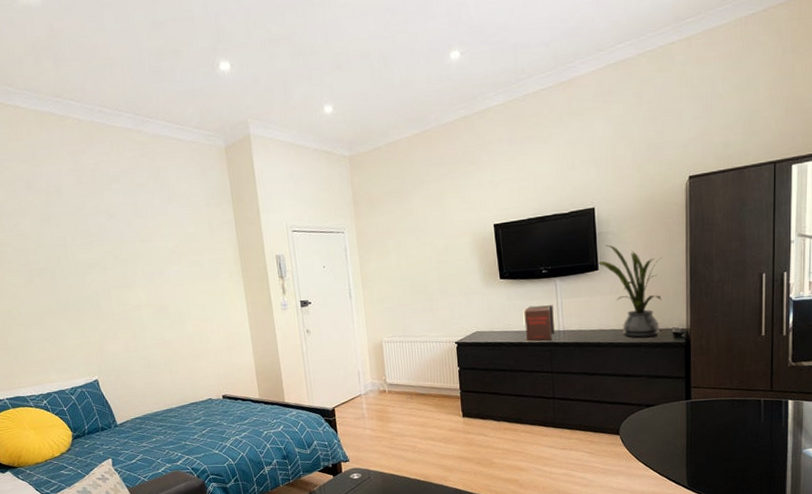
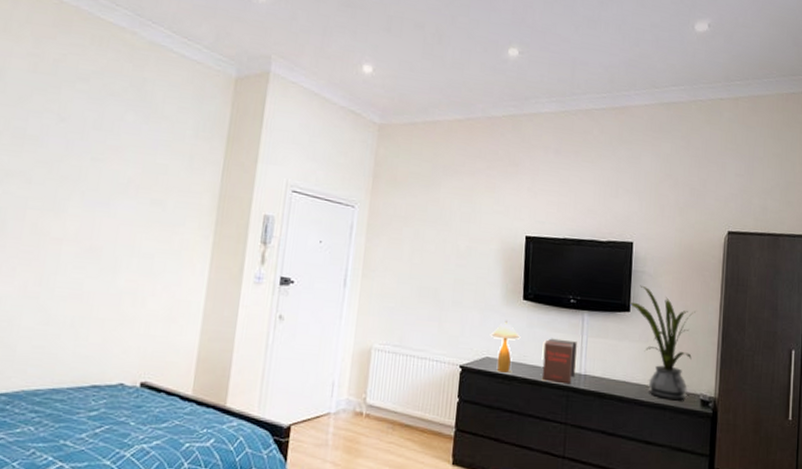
table lamp: none [477,298,502,342] -> present [491,320,519,373]

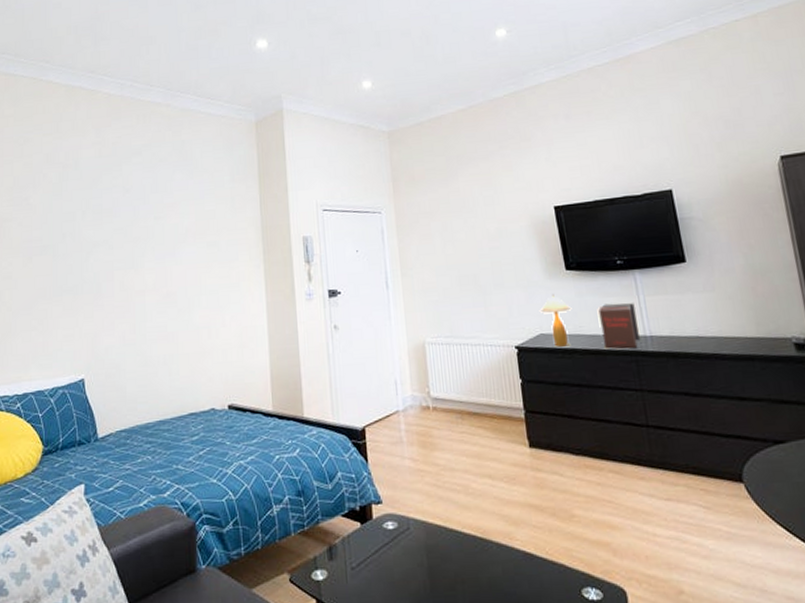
house plant: present [630,285,696,401] -> none [684,232,776,349]

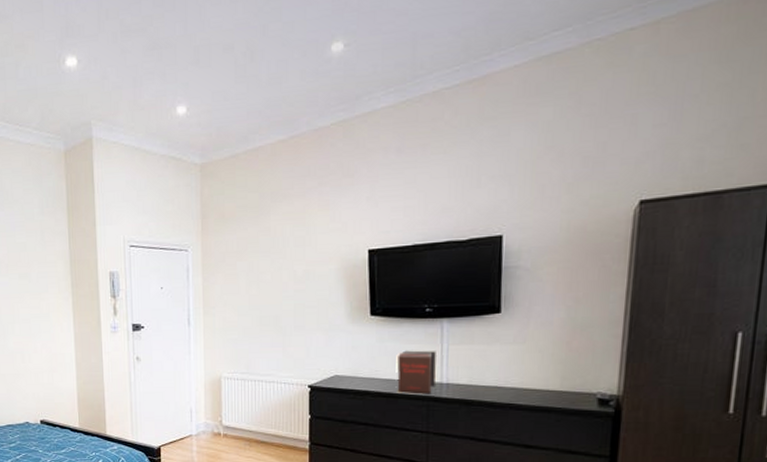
table lamp: present [540,293,571,347] -> none [338,338,369,388]

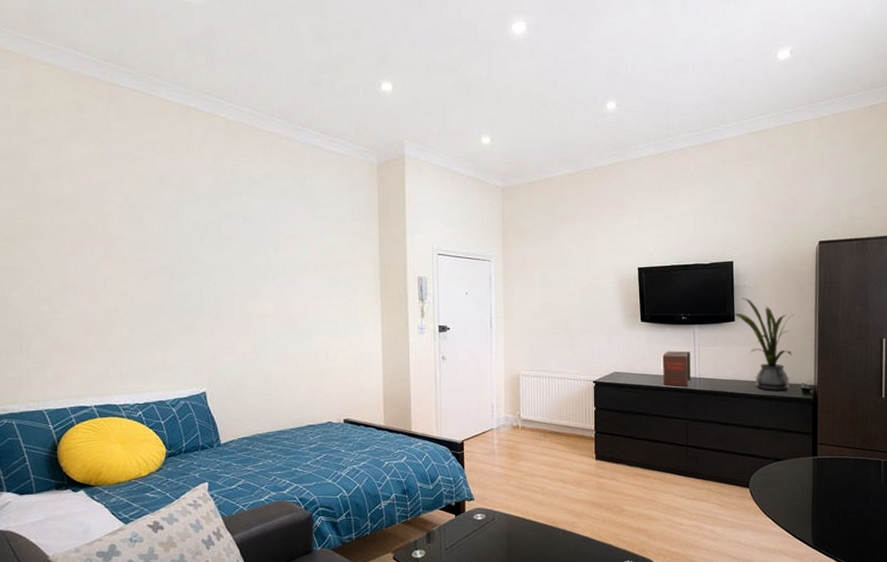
house plant: none [500,282,591,402] -> present [734,297,793,392]

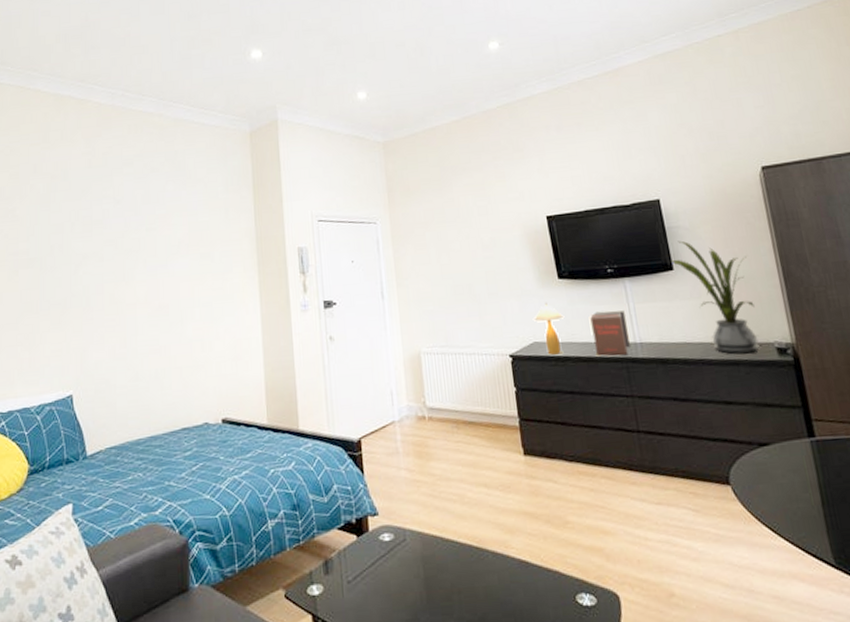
table lamp: none [617,340,641,383] -> present [534,302,563,355]

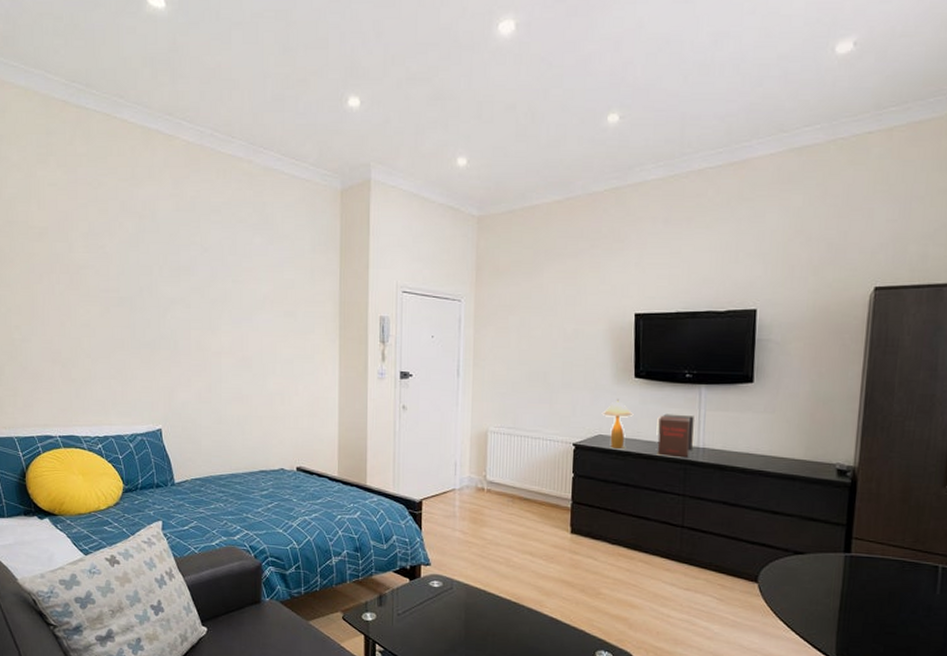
house plant: present [671,240,760,354] -> none [753,354,832,471]

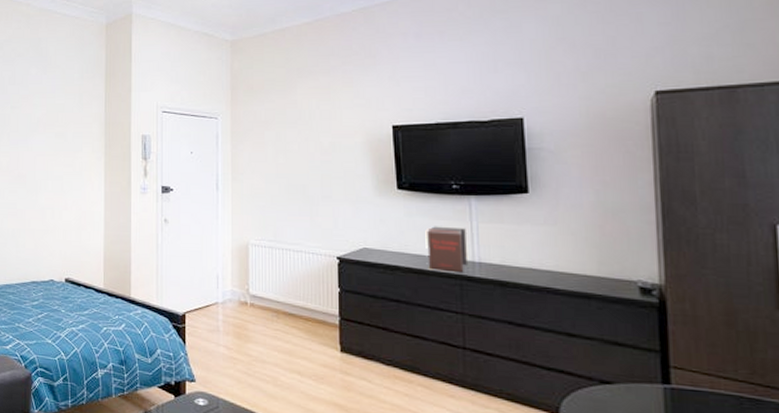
table lamp: present [603,398,632,449] -> none [366,210,398,263]

